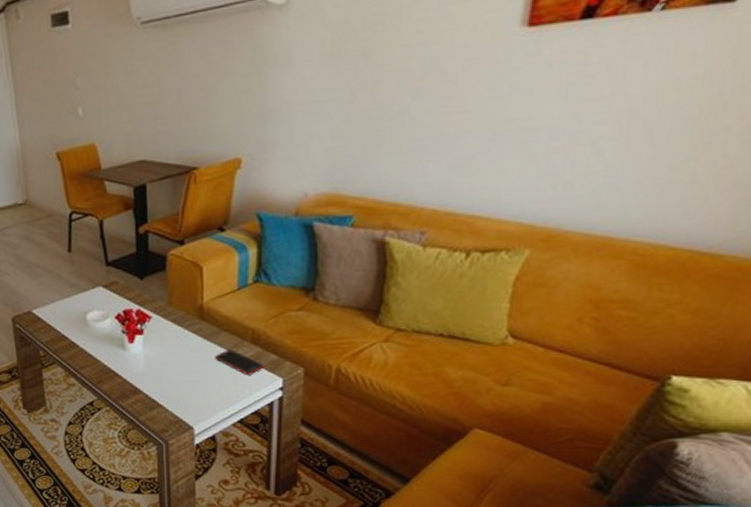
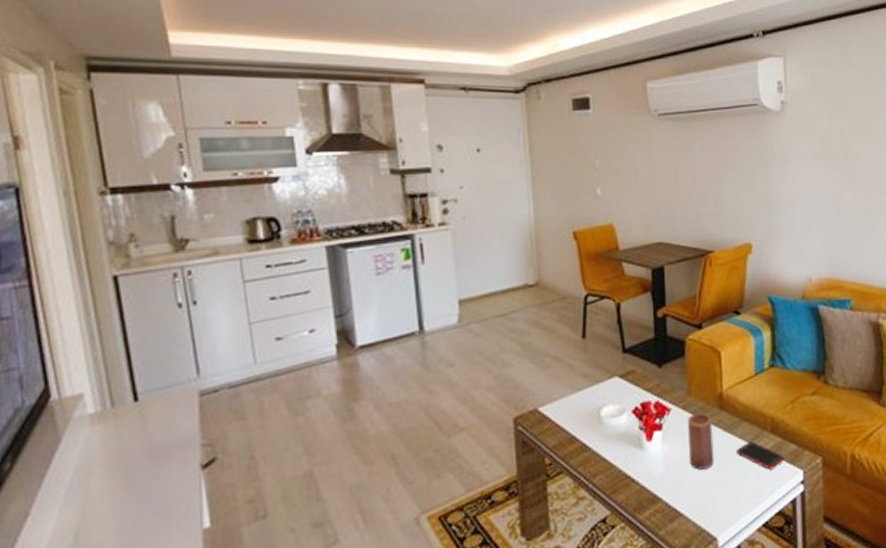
candle: none [168,321,193,370] -> present [688,412,714,470]

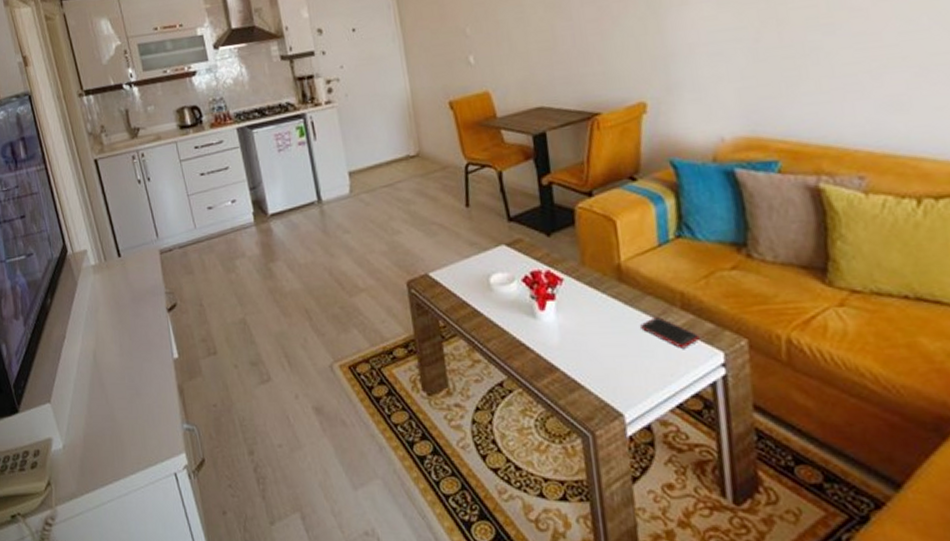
candle: present [688,412,714,470] -> none [582,284,616,343]

